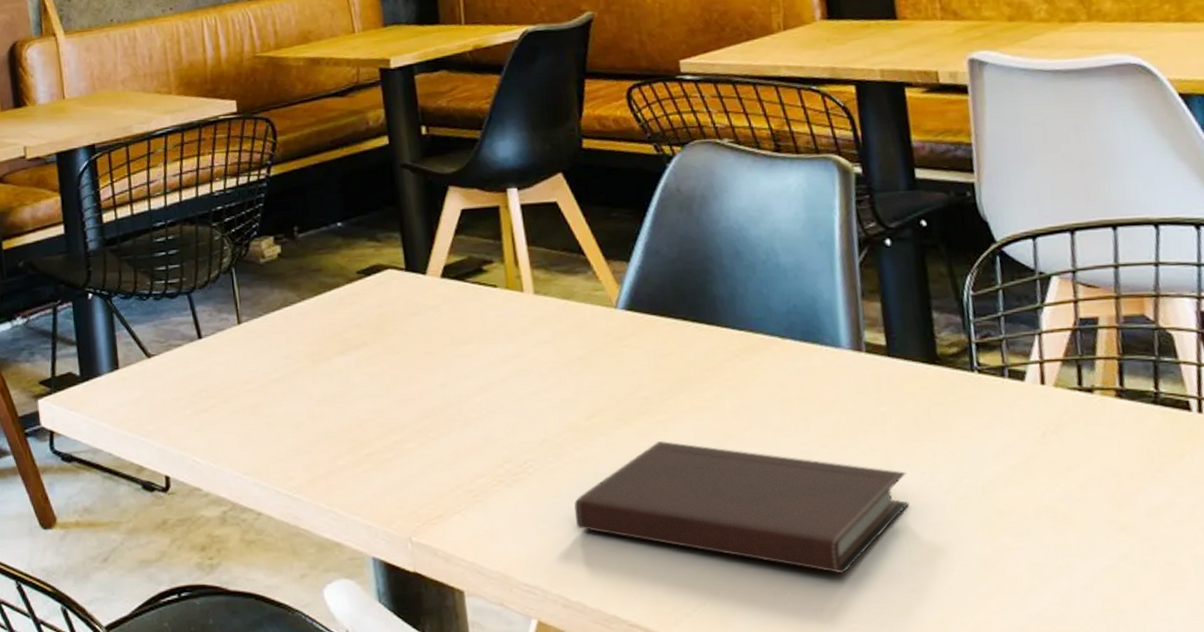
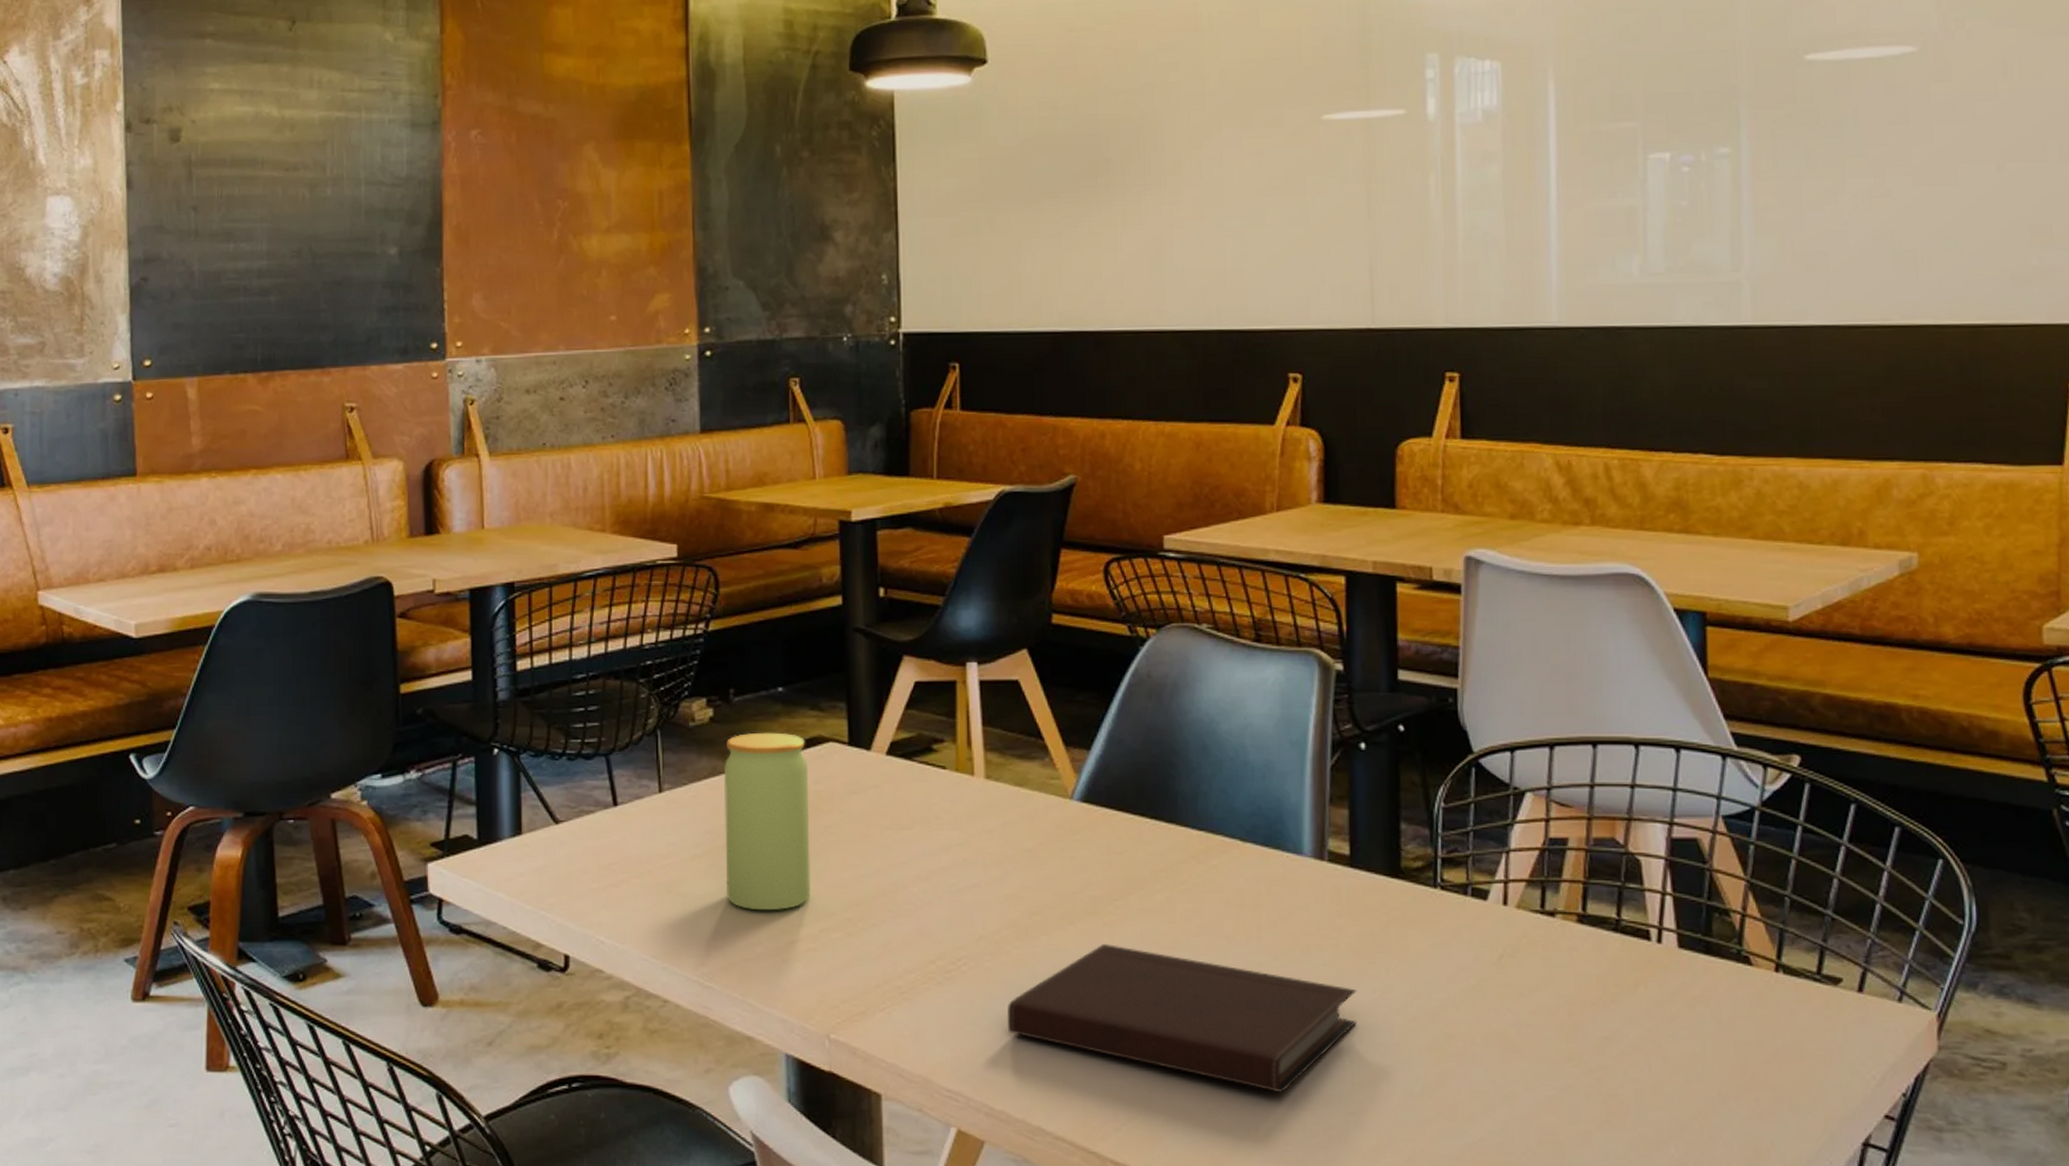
jar: none [294,263,383,427] -> present [723,732,811,911]

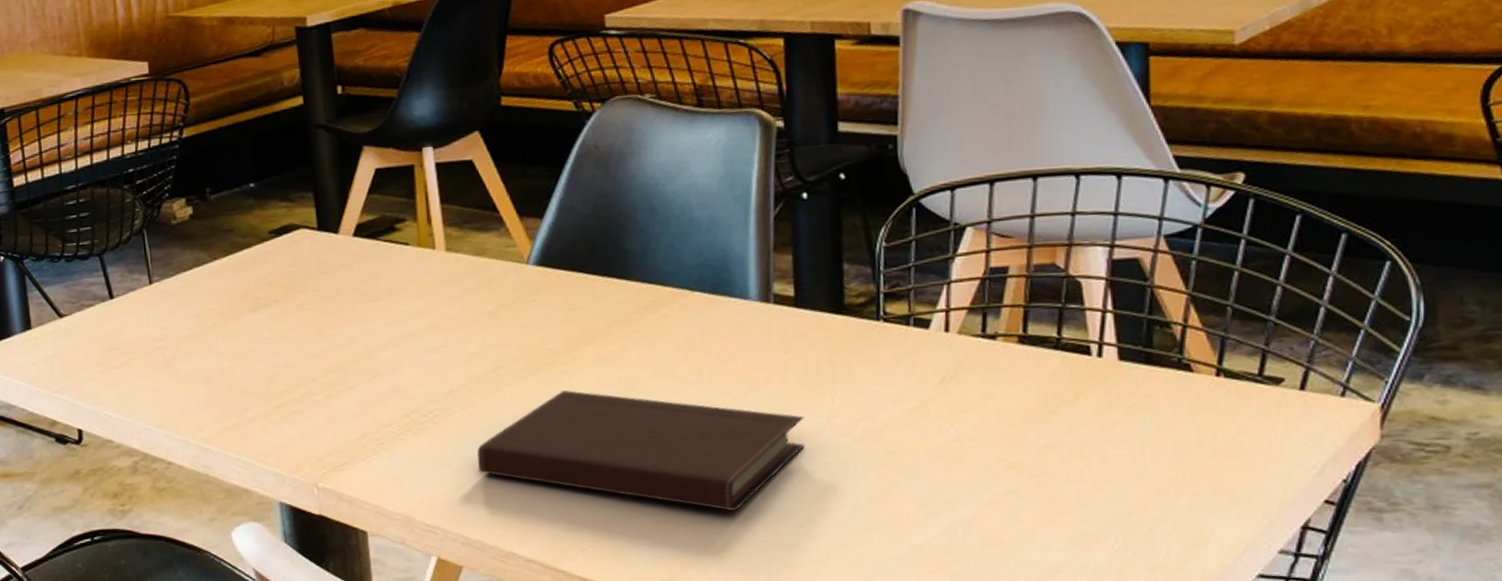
jar: present [723,732,811,911] -> none [206,223,292,381]

